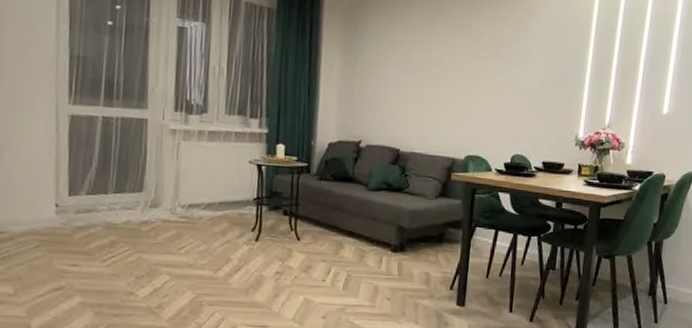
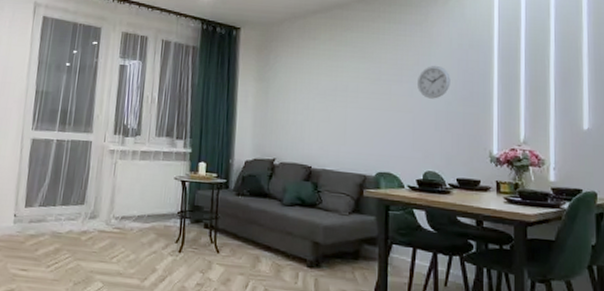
wall clock: none [513,42,547,79] -> present [417,65,451,99]

